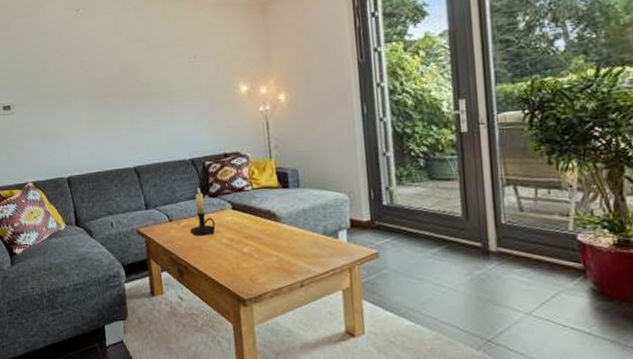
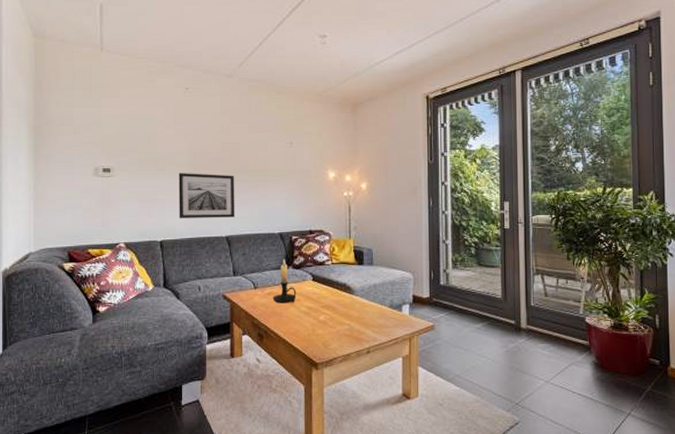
wall art: none [78,100,142,152] -> present [178,173,235,218]

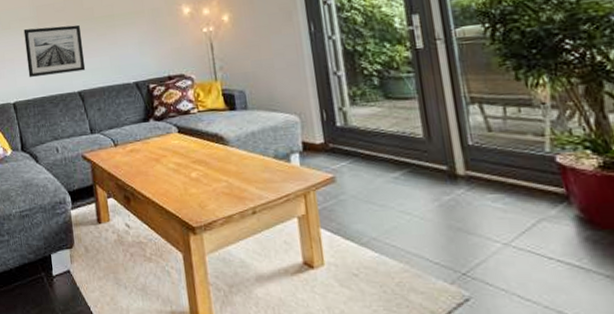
candle holder: present [272,259,297,303] -> none [135,111,162,161]

